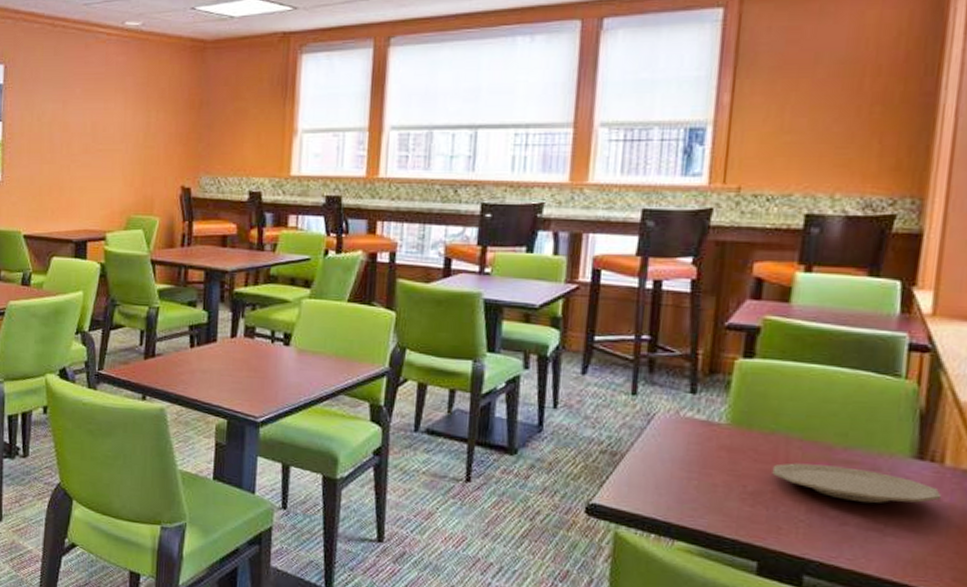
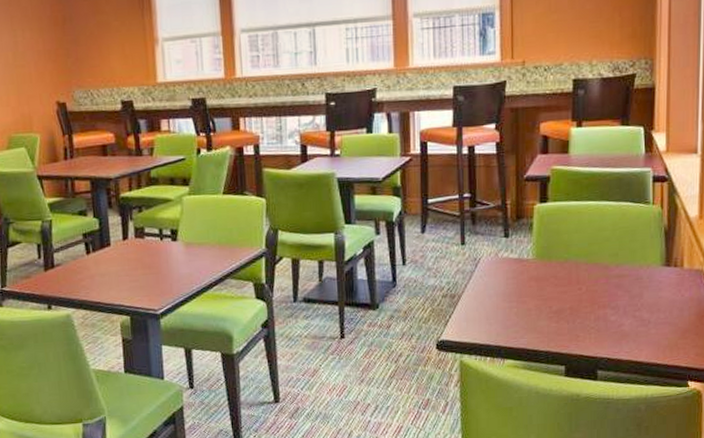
plate: present [772,463,942,503] -> none [569,280,684,306]

